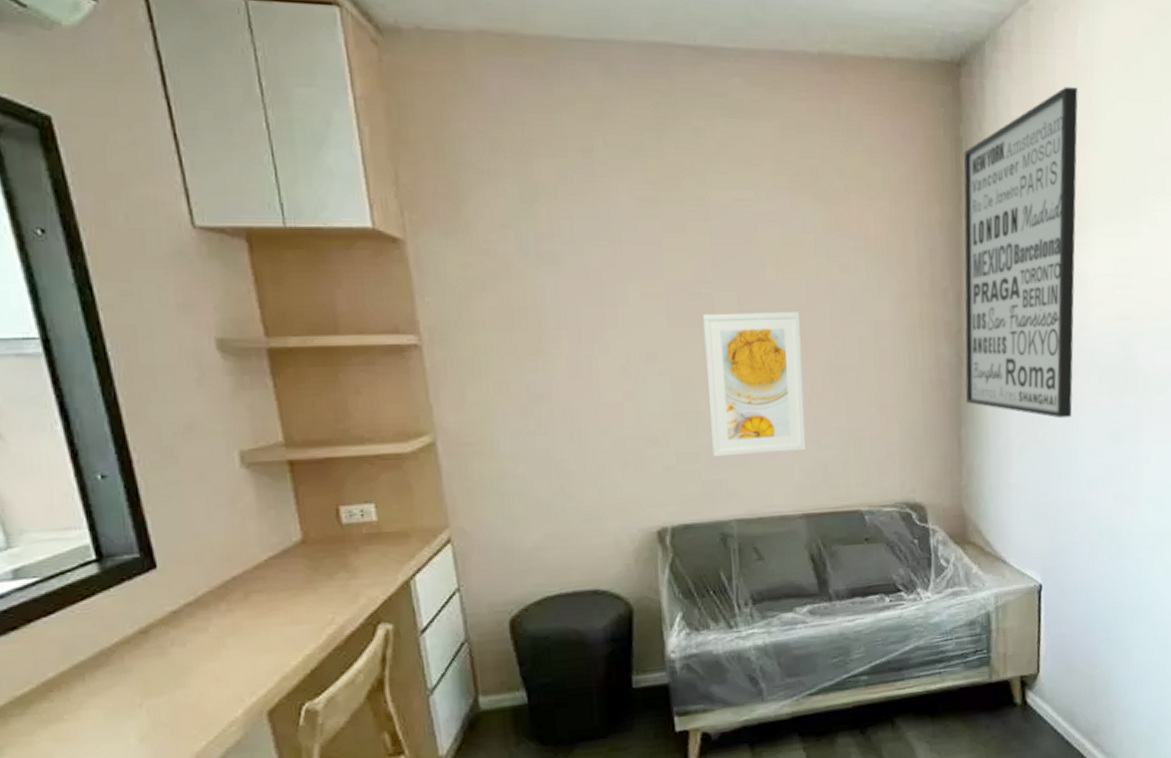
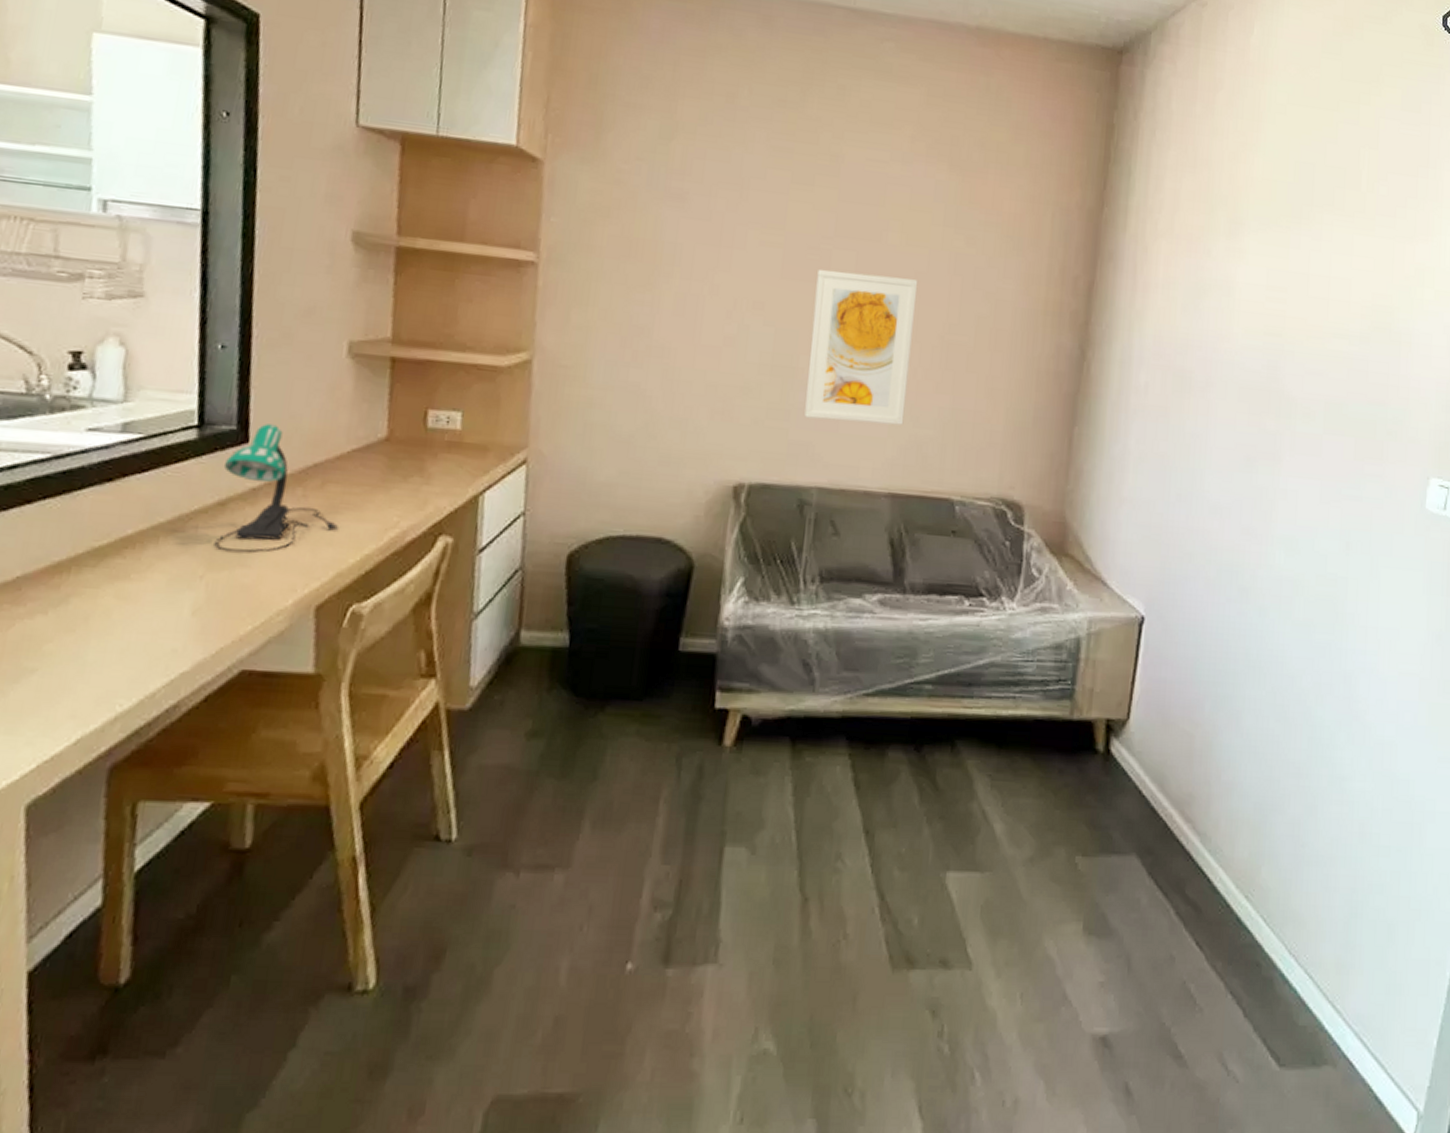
desk lamp: none [135,546,272,677] -> present [214,424,338,553]
wall art: present [964,87,1078,419] -> none [1083,85,1247,435]

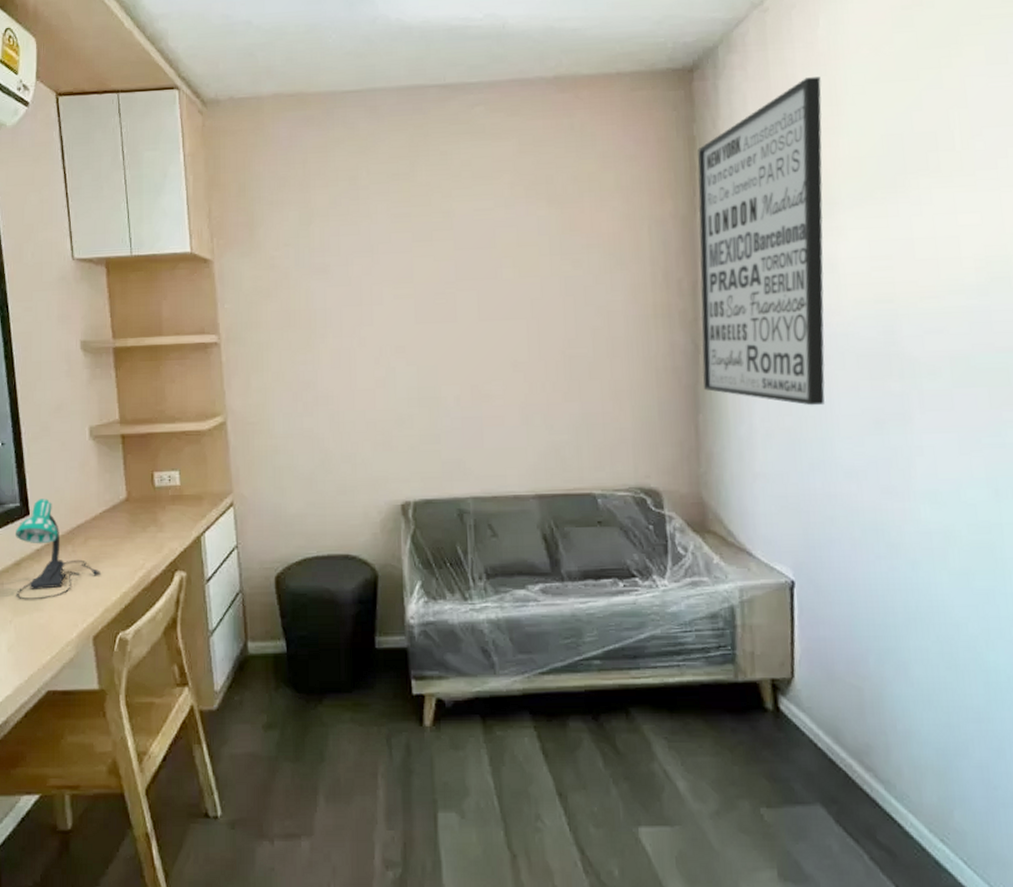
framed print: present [804,268,918,425] -> none [446,306,540,439]
wall art: none [1083,85,1247,435] -> present [697,77,825,406]

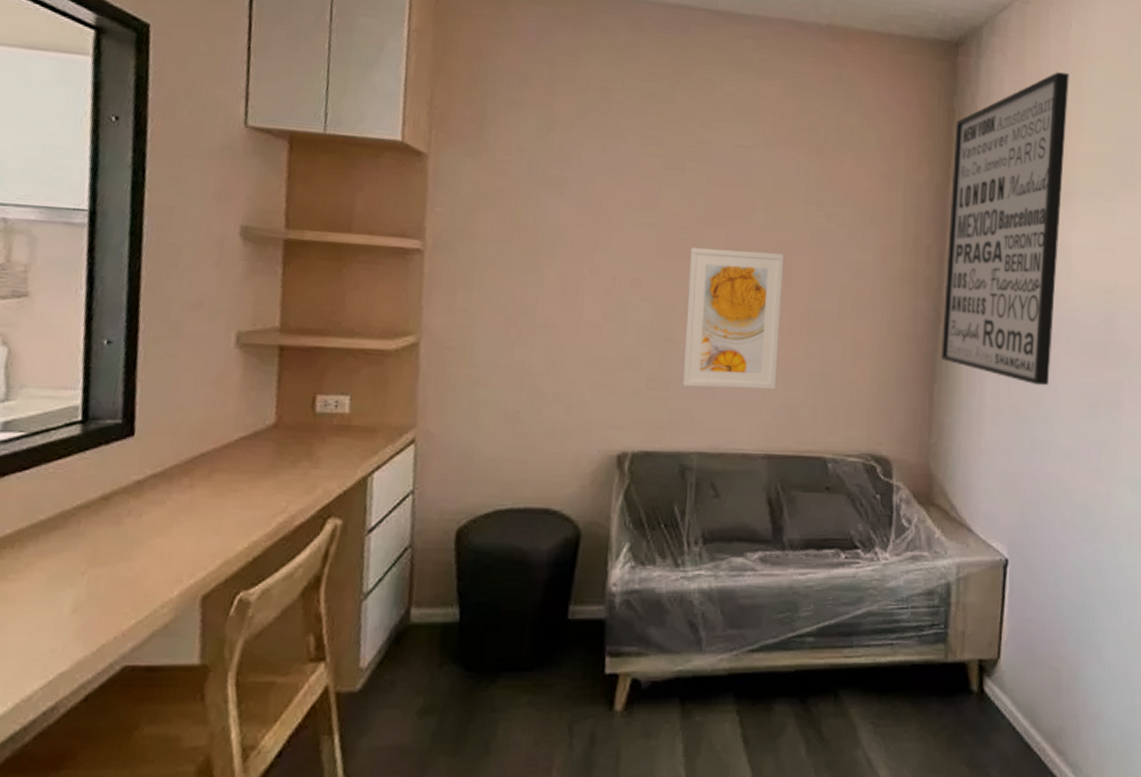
desk lamp: present [14,498,101,600] -> none [97,416,225,546]
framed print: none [446,306,540,439] -> present [683,247,785,390]

